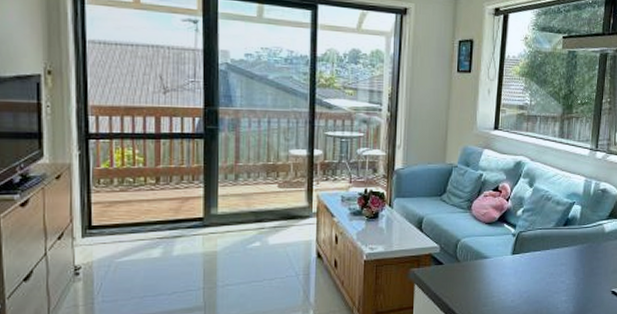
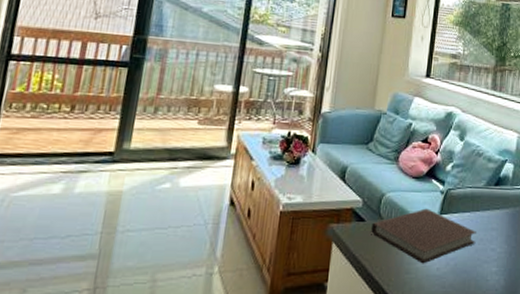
notebook: none [449,250,547,298] -> present [371,208,476,264]

